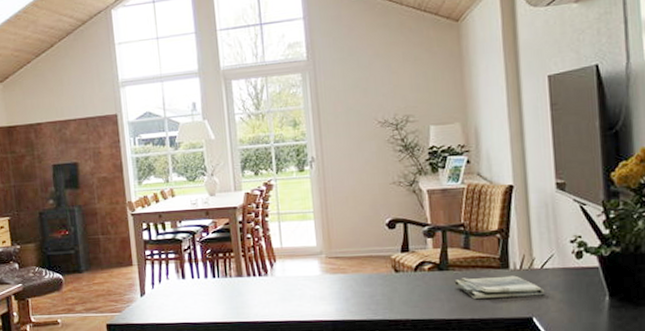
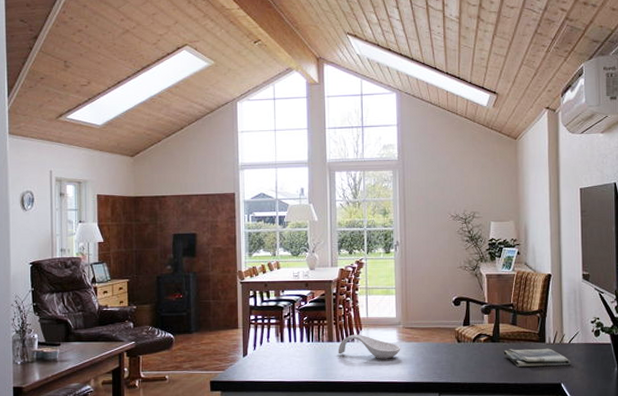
spoon rest: none [249,267,325,295] -> present [338,334,401,359]

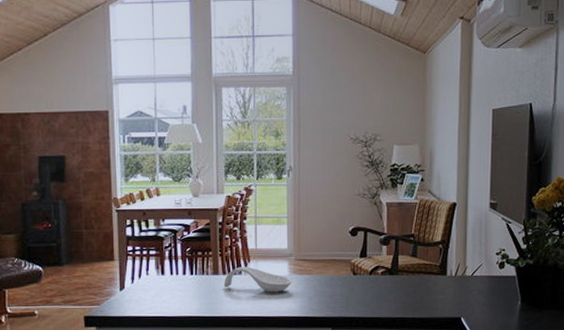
dish towel: present [503,348,571,367] -> none [402,281,473,300]

